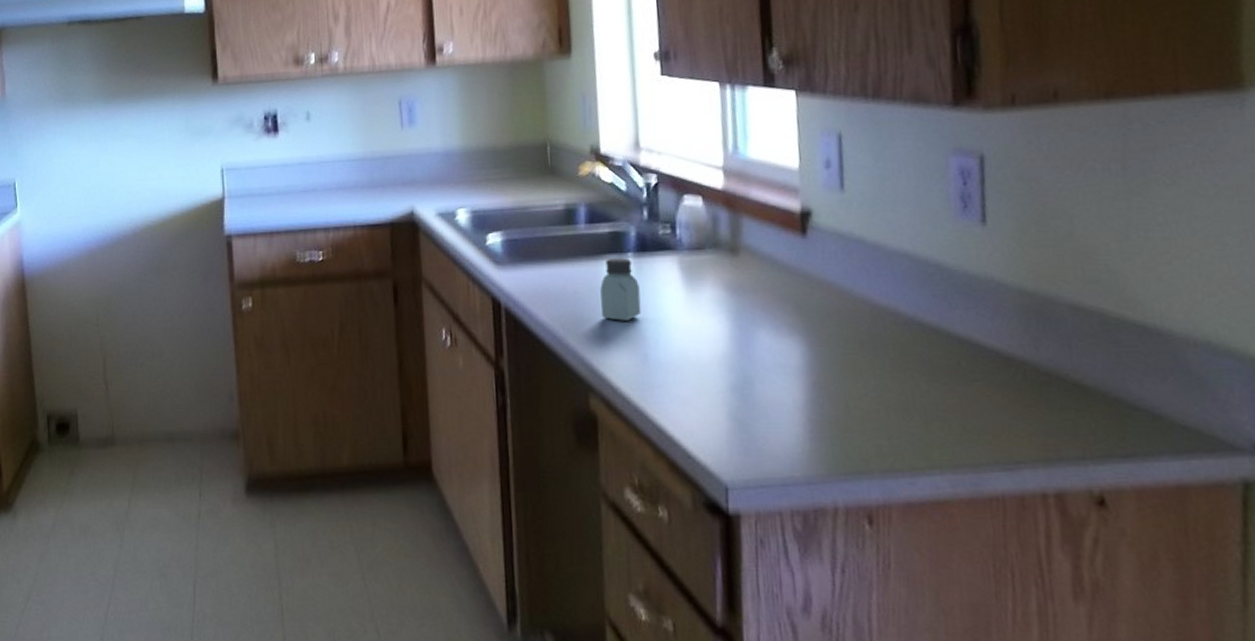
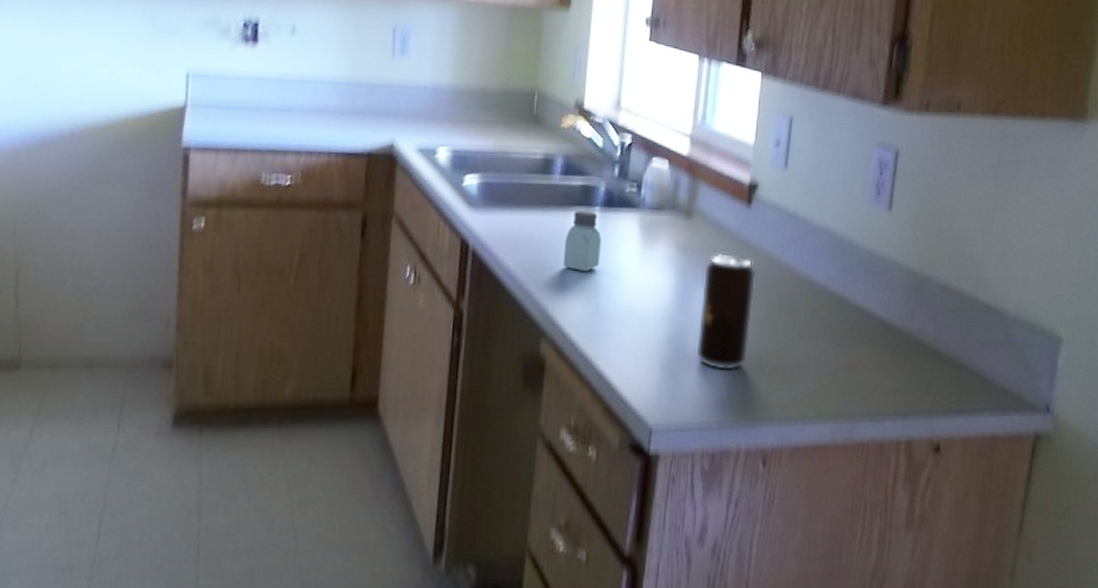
beverage can: none [762,290,830,418] -> present [696,253,757,370]

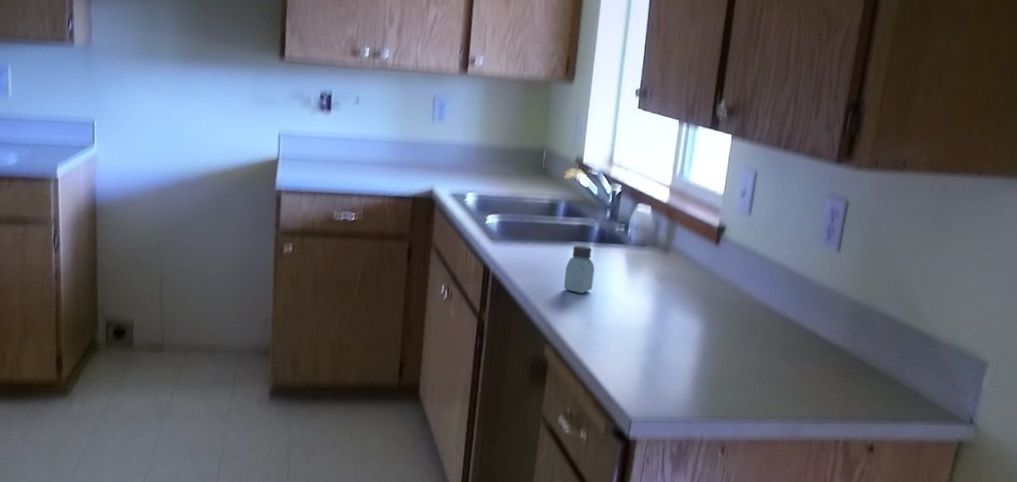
beverage can: present [696,253,757,370] -> none [669,282,722,377]

